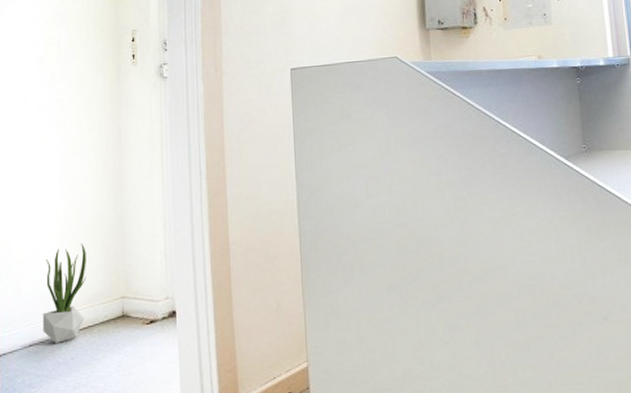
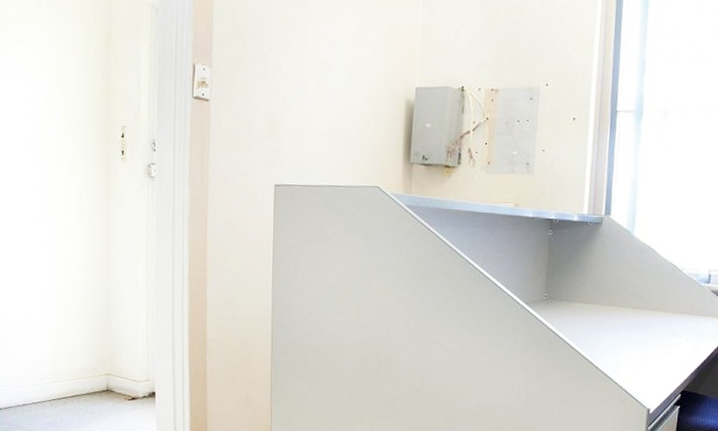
potted plant: present [42,243,86,343] -> none [35,322,75,406]

